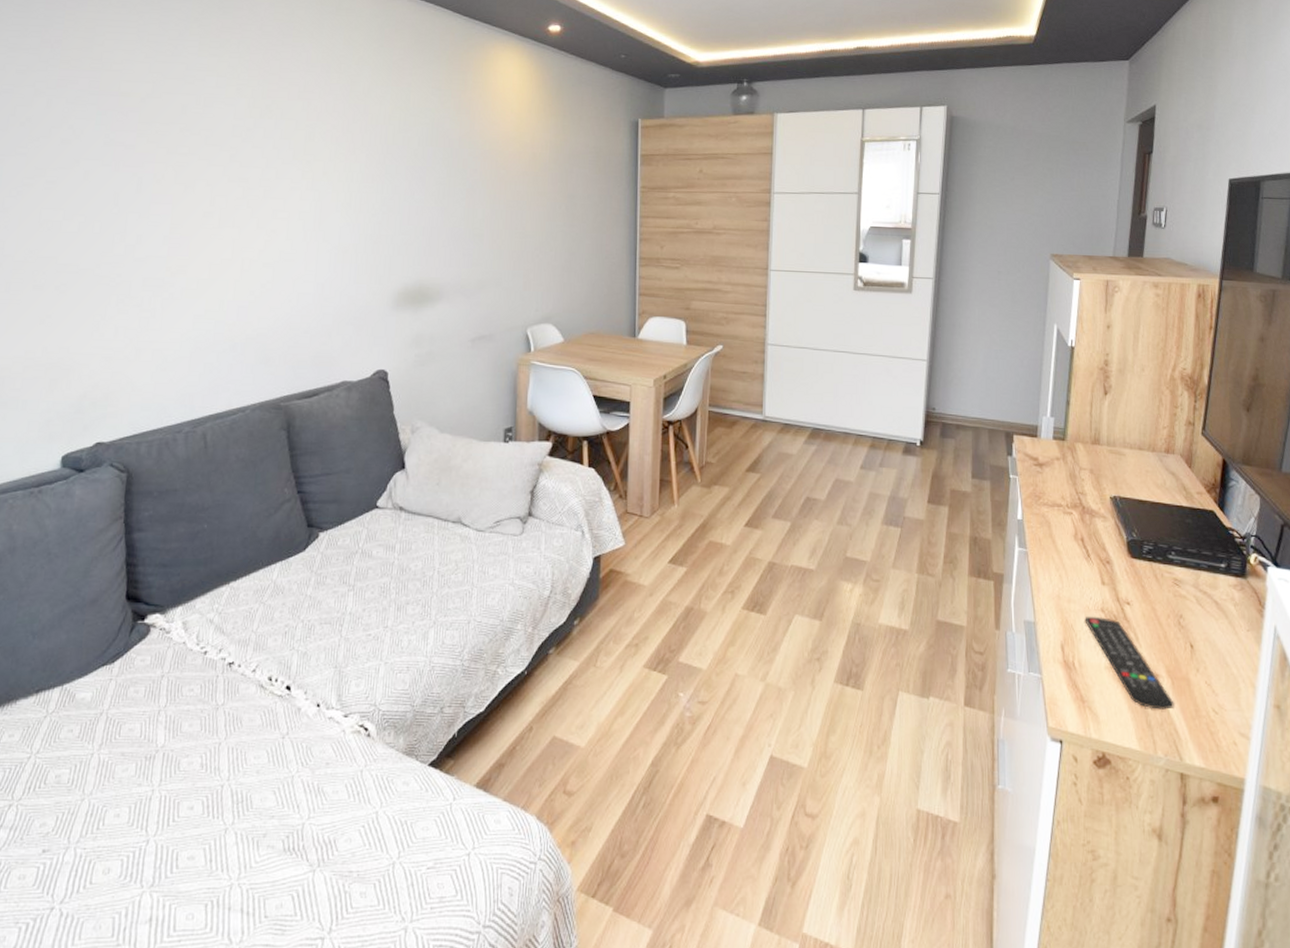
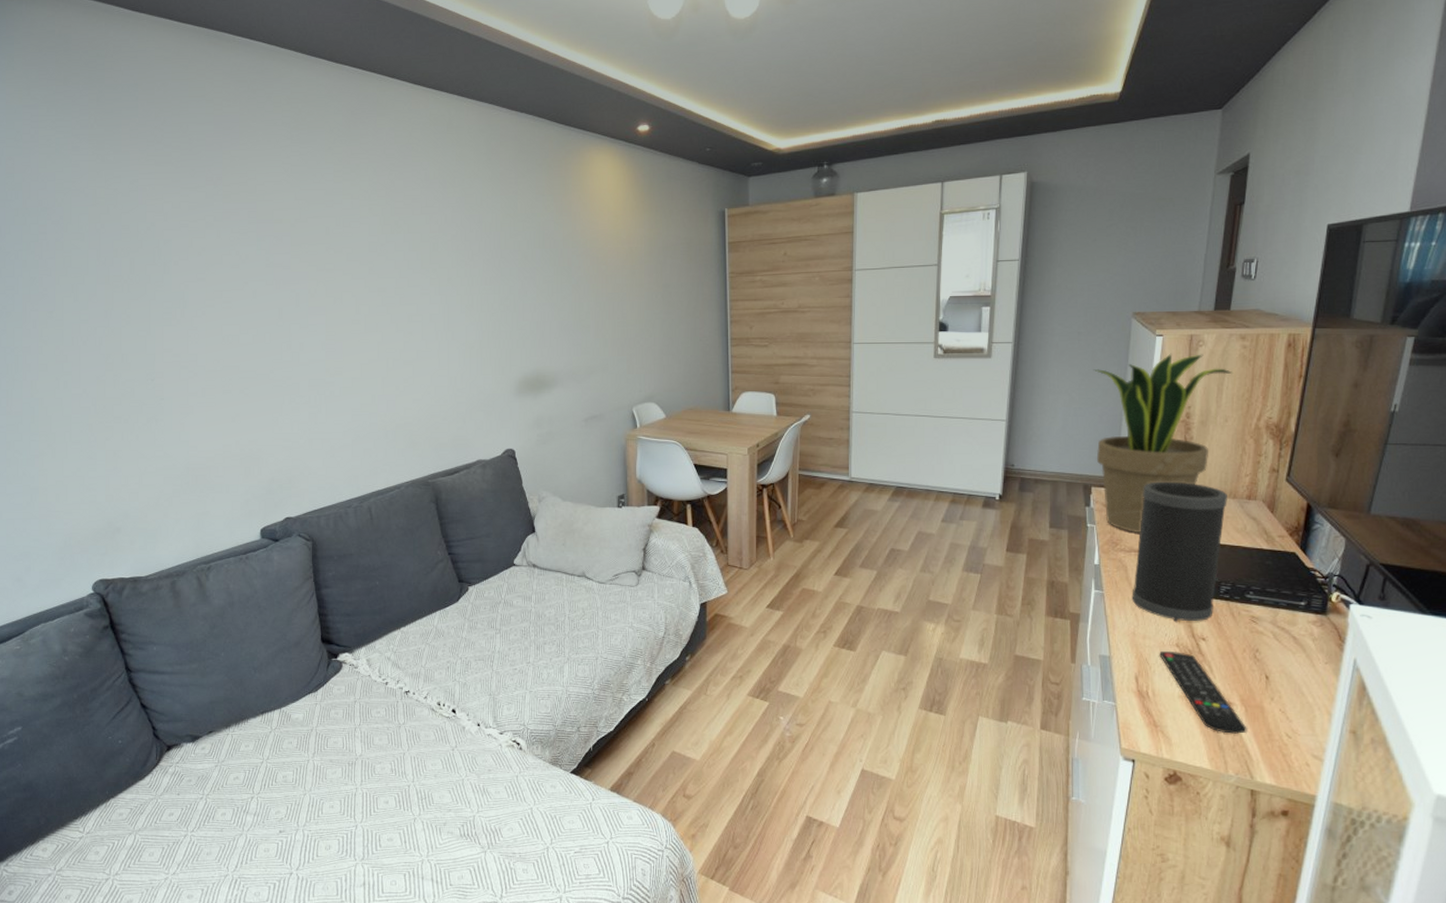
potted plant: none [1013,298,1148,487] -> present [1093,353,1234,534]
speaker: none [1055,431,1147,584] -> present [1132,481,1227,622]

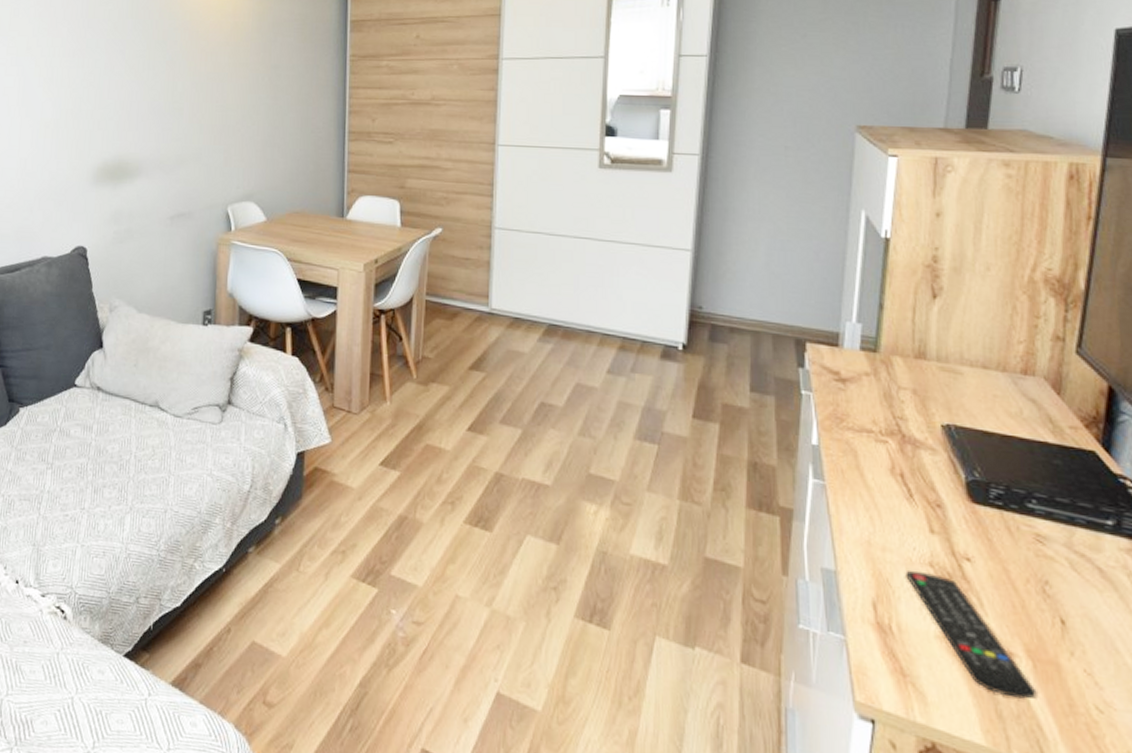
potted plant: present [1093,353,1234,534] -> none [805,178,996,409]
speaker: present [1132,481,1227,622] -> none [864,341,994,534]

